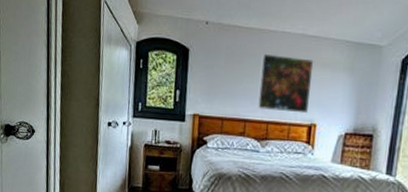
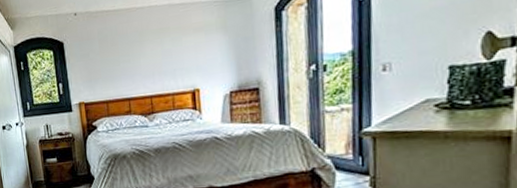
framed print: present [258,53,314,114] -> none [133,27,189,85]

